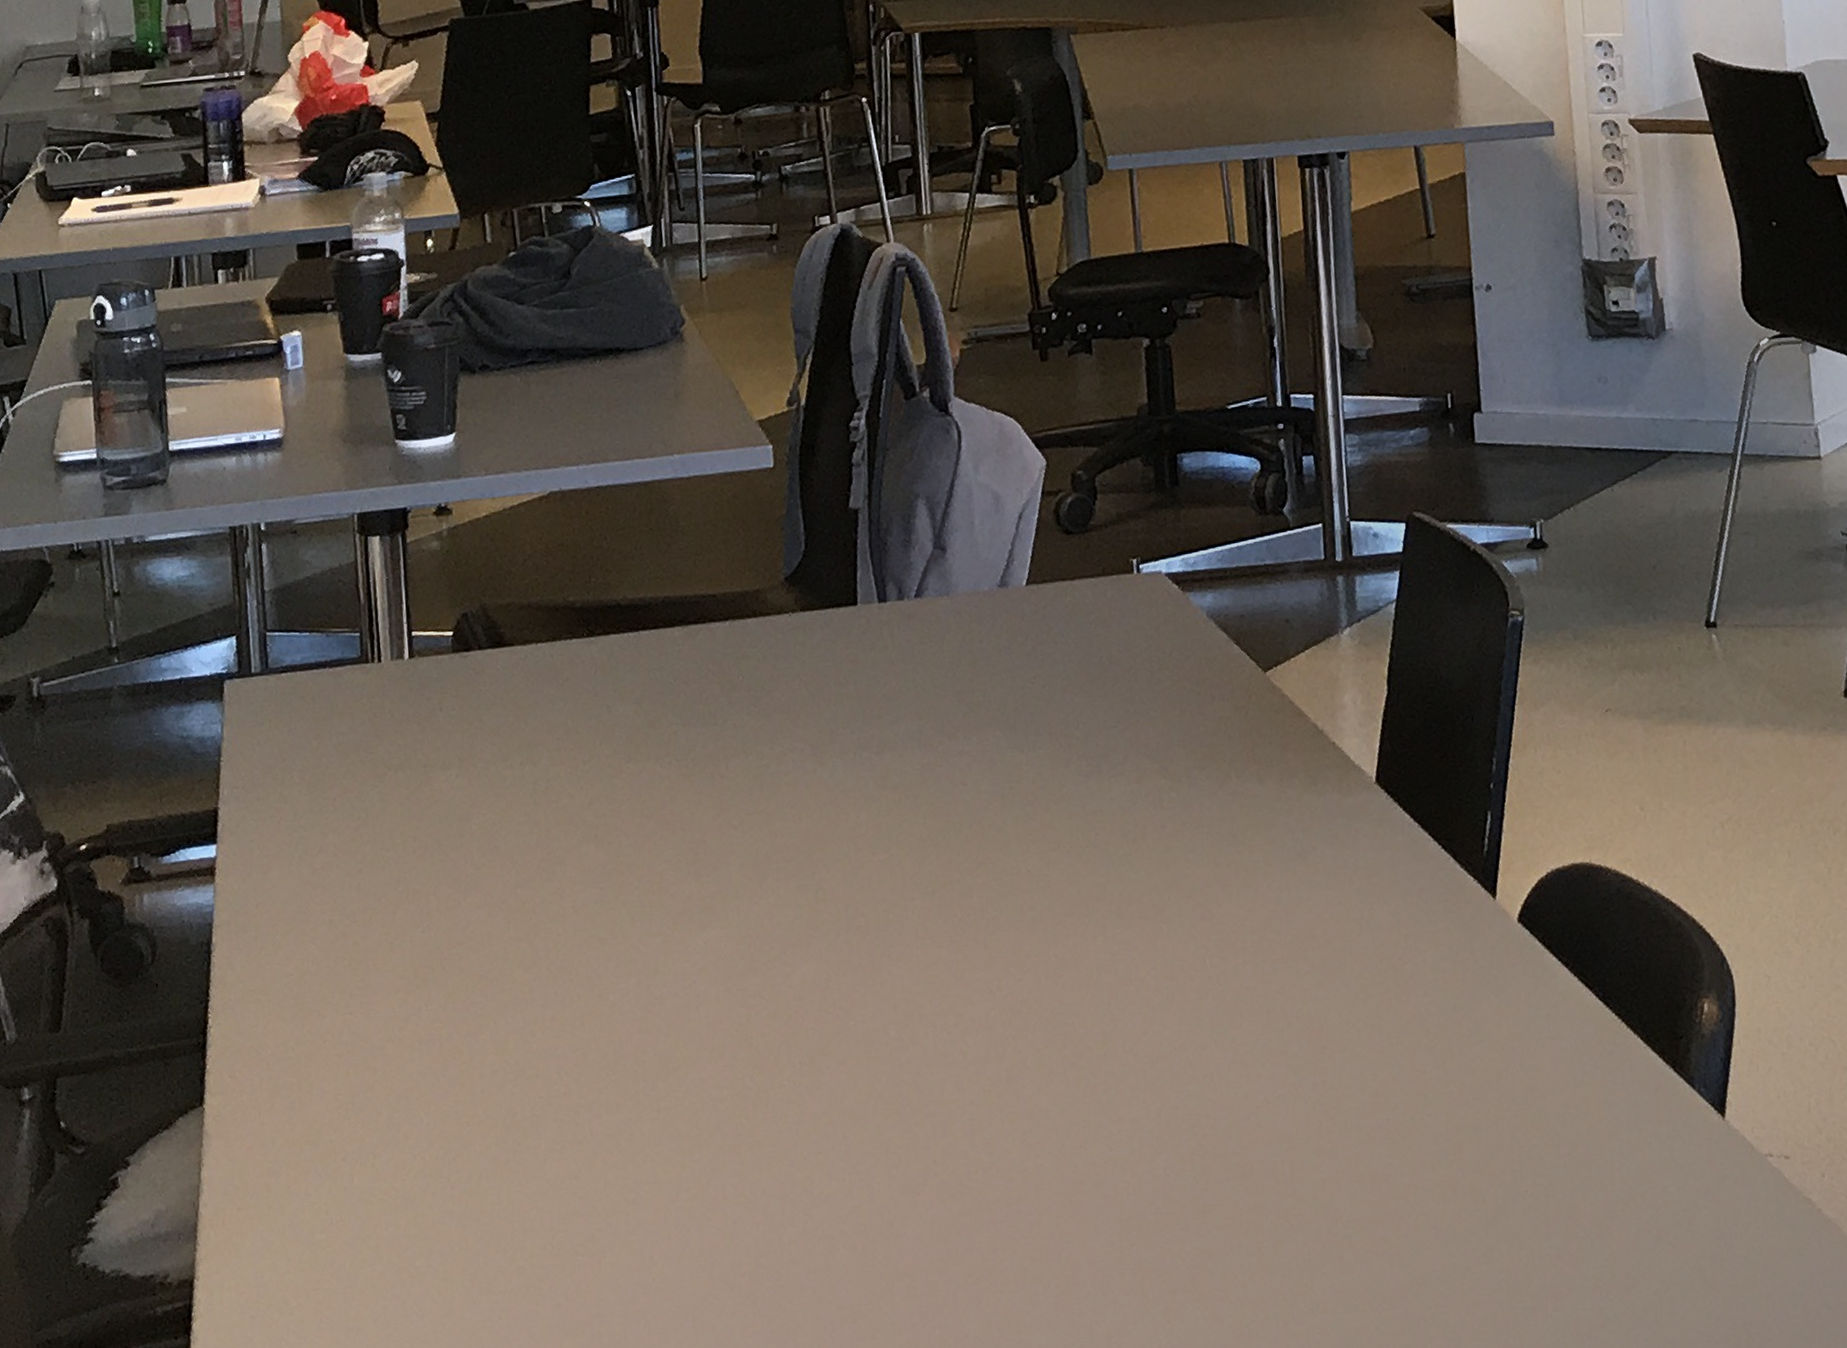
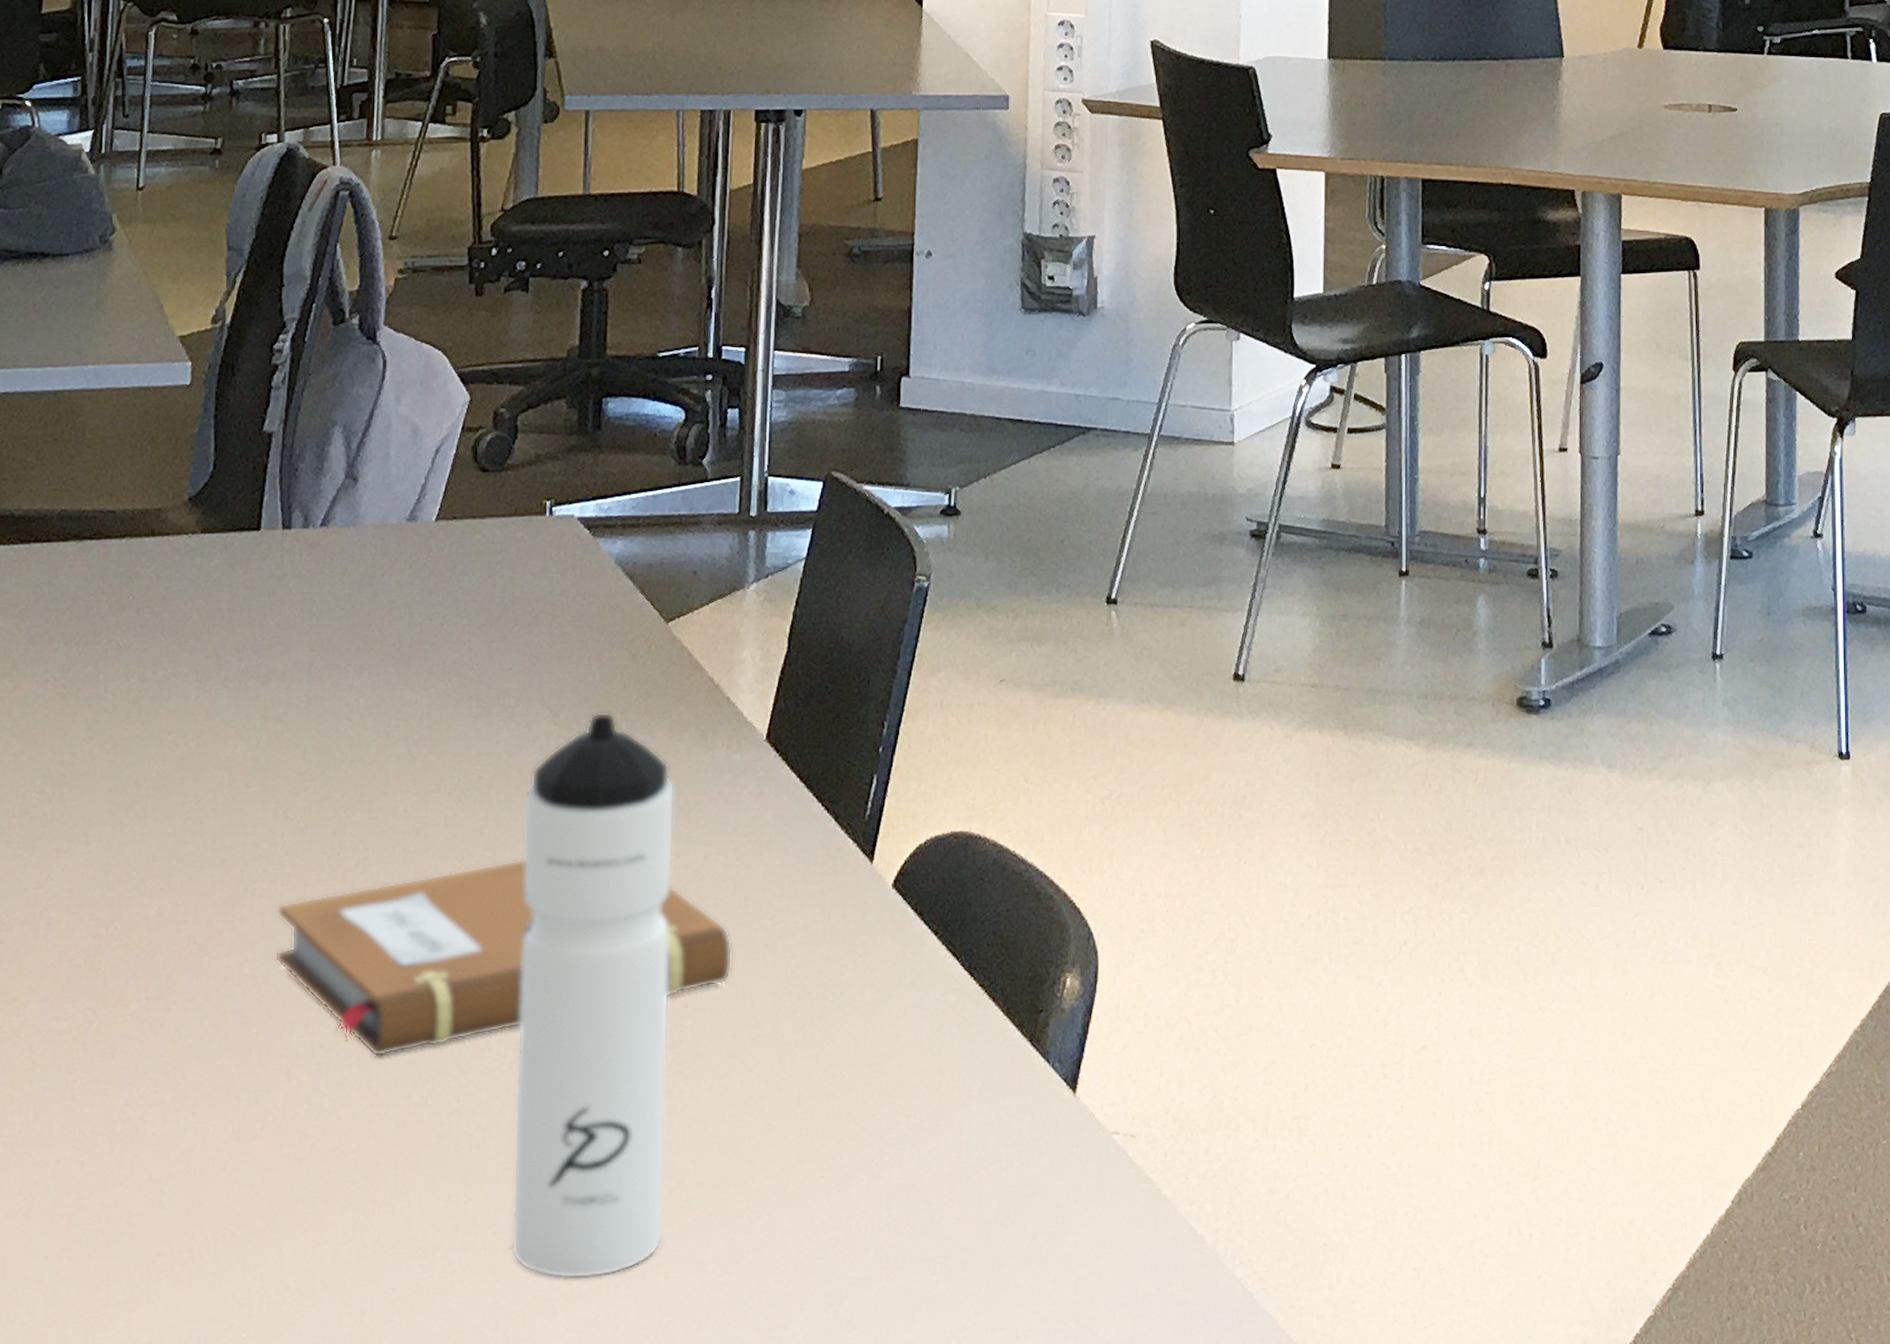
notebook: none [915,912,1367,1111] -> present [275,859,733,1057]
water bottle: none [1143,763,1326,1318] -> present [510,712,675,1279]

